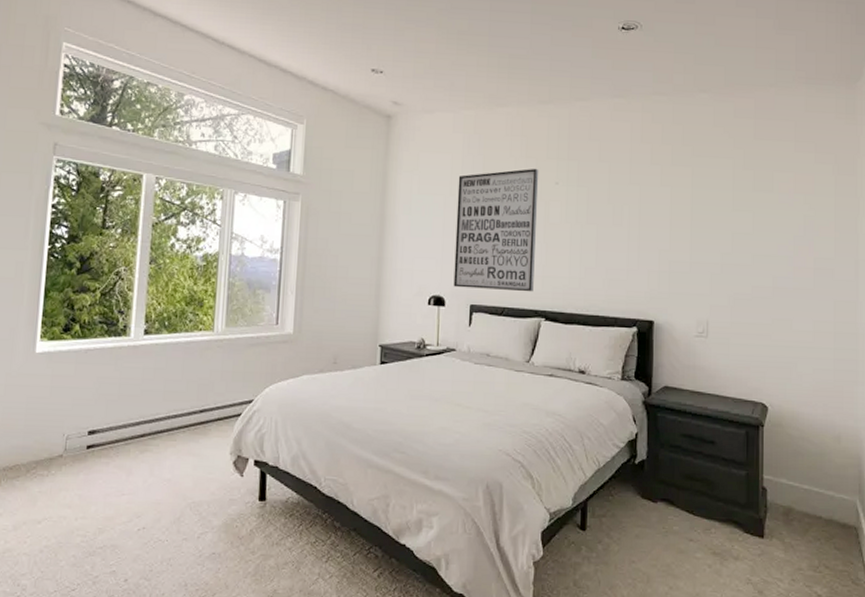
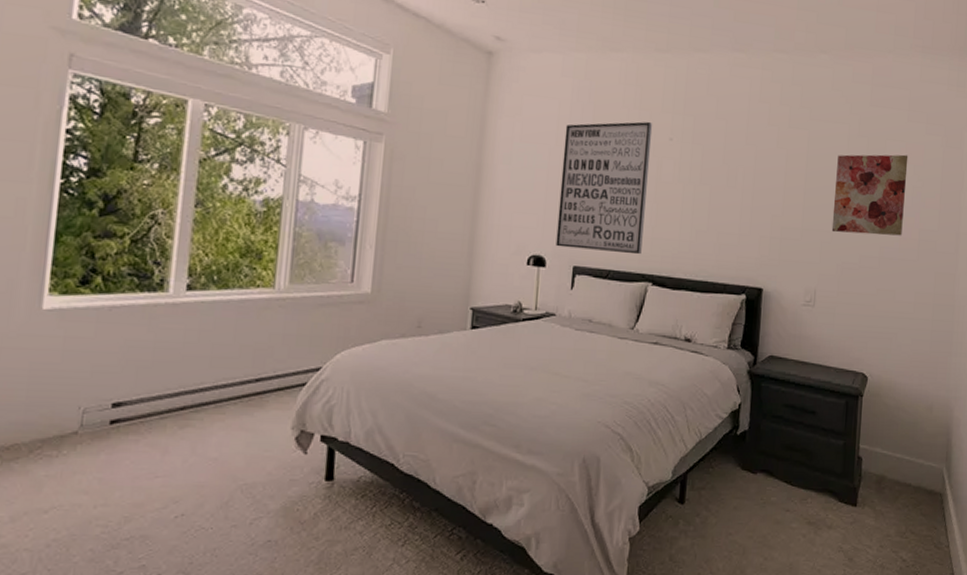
wall art: none [721,184,798,265] -> present [831,154,908,236]

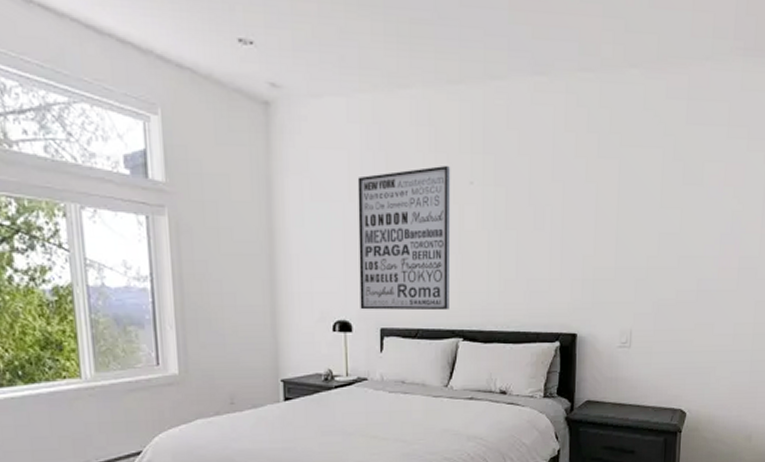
wall art: present [831,154,908,236] -> none [646,176,728,268]

